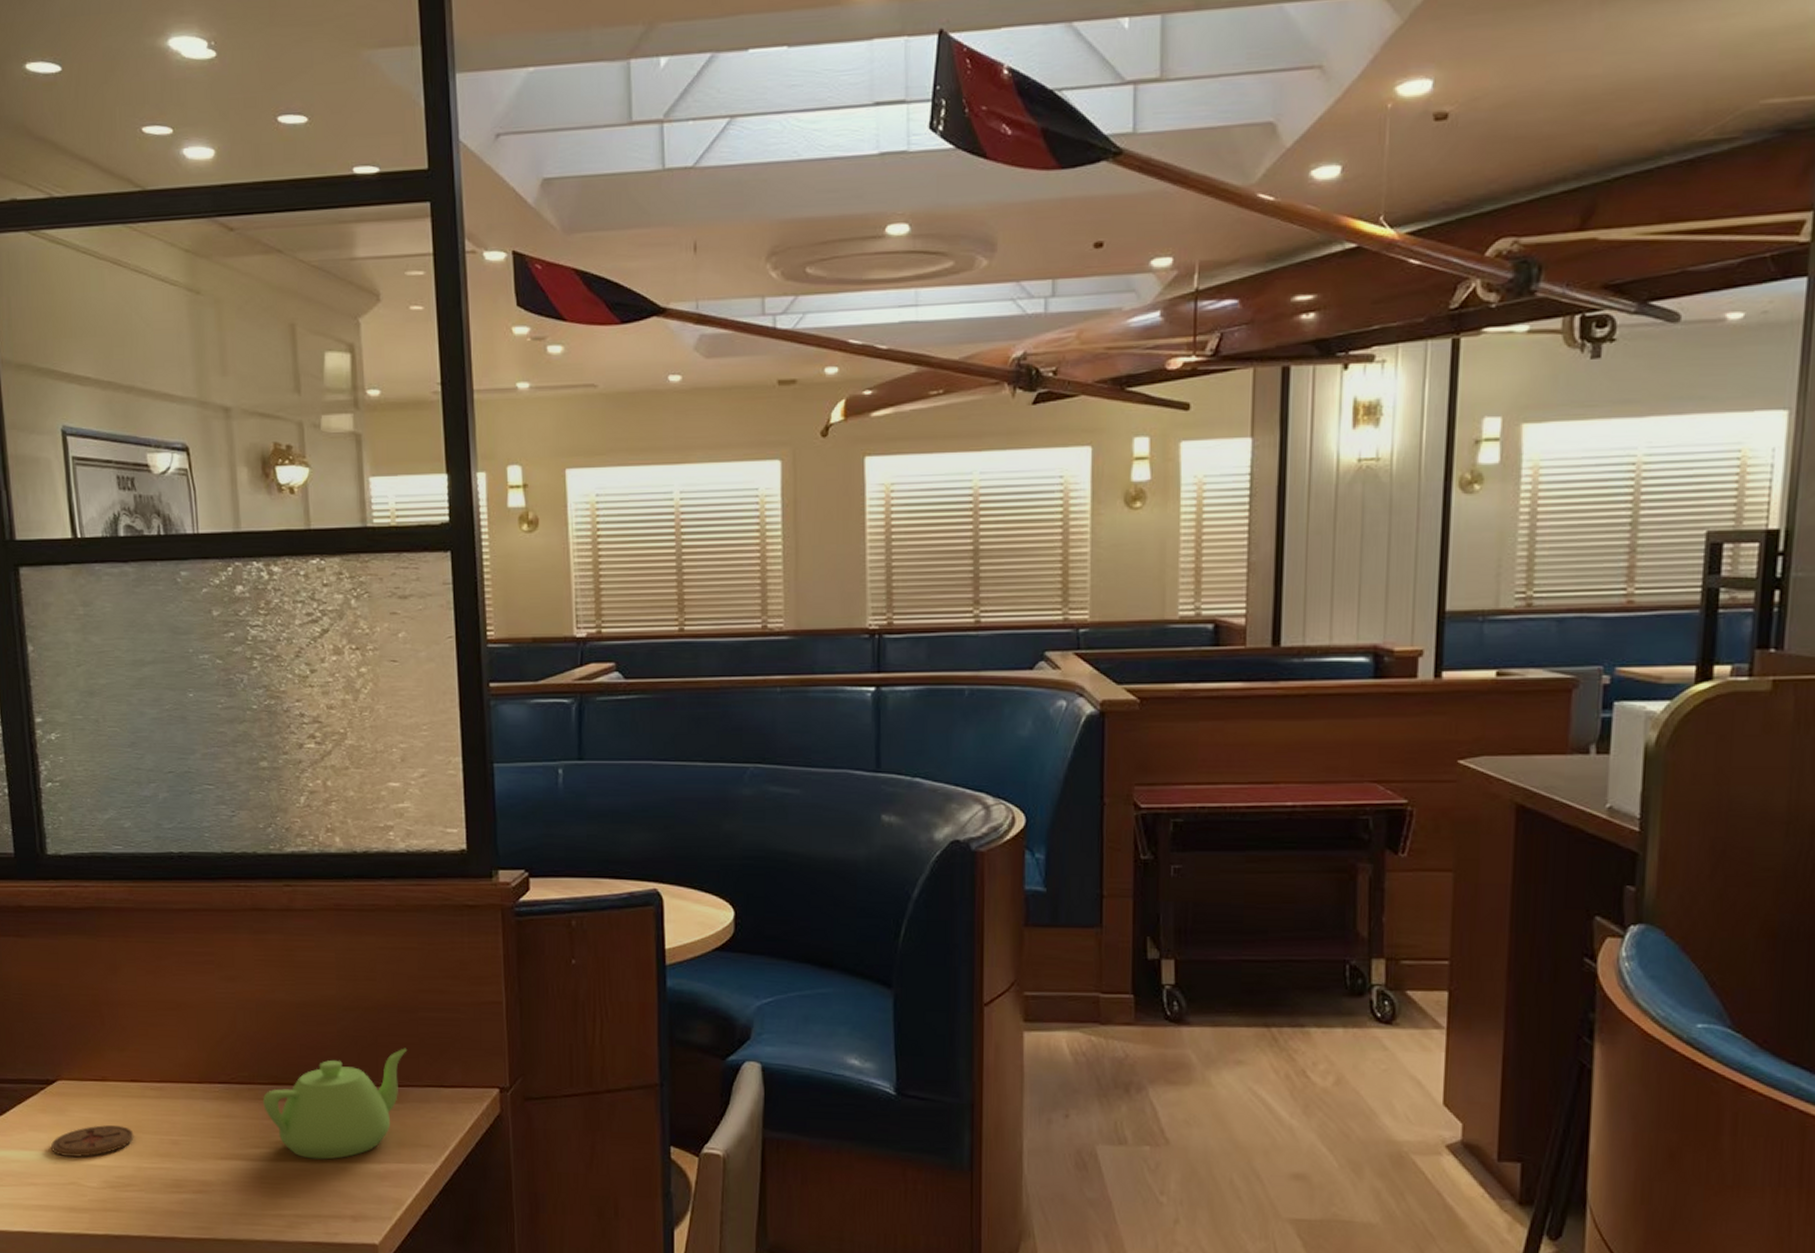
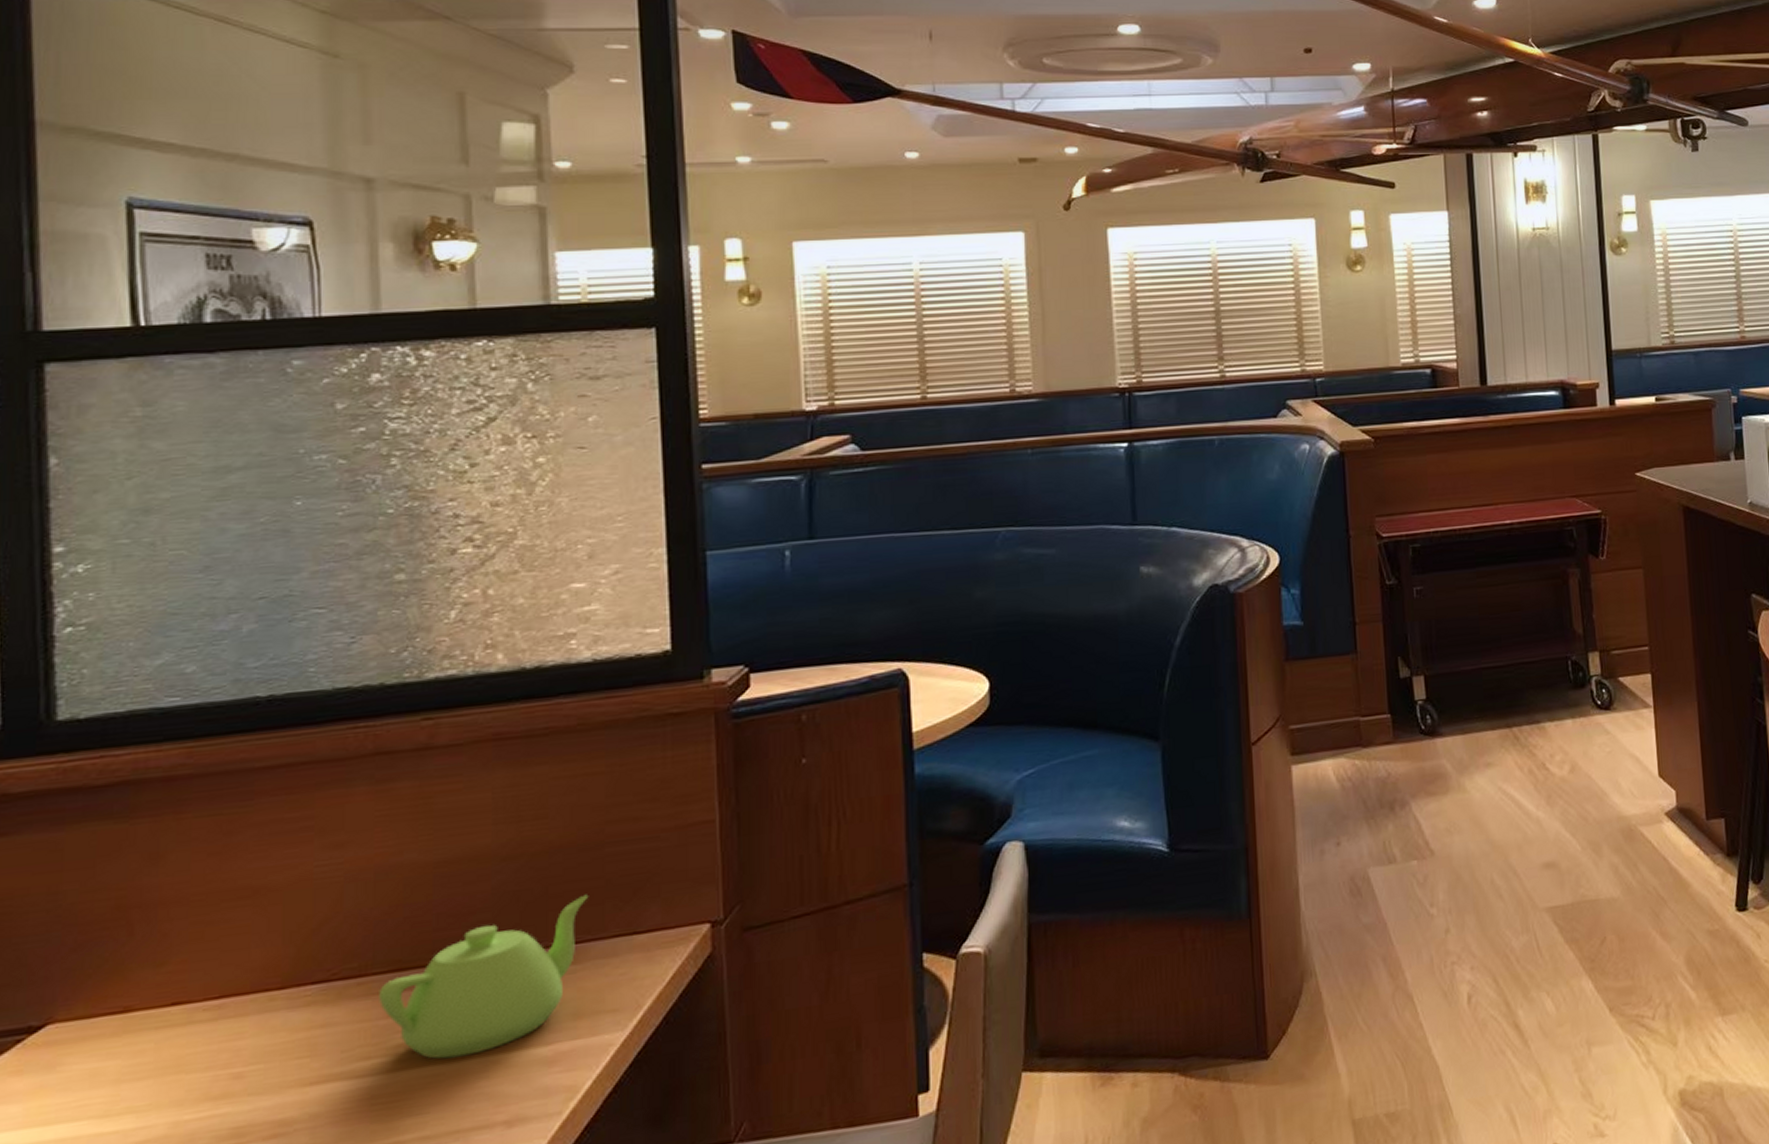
coaster: present [51,1125,134,1157] -> none [28,1069,171,1132]

